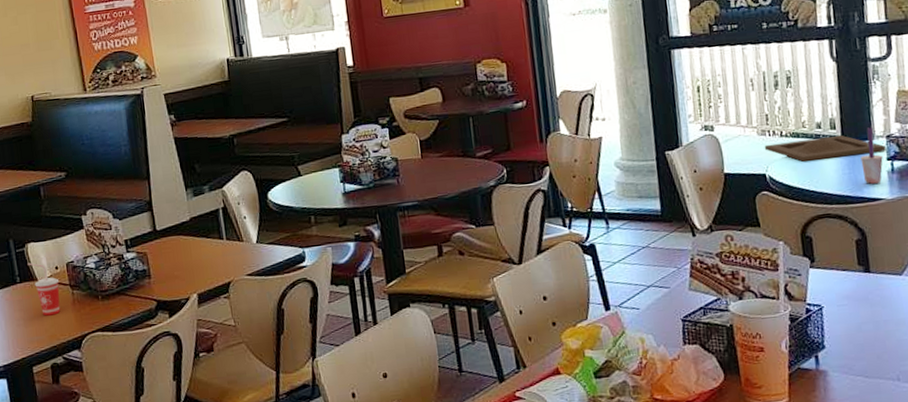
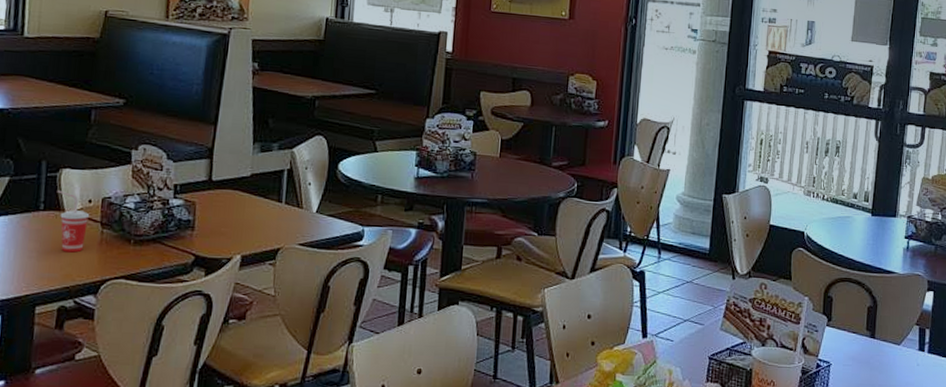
tray: present [764,135,886,162] -> none [807,205,905,230]
beverage cup: present [860,127,883,185] -> none [883,206,902,259]

